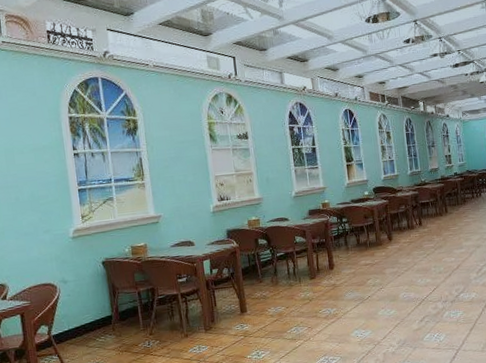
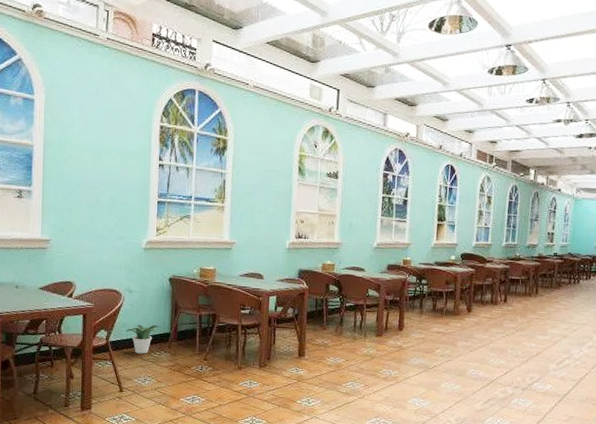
potted plant: none [66,310,101,342] -> present [125,324,160,354]

